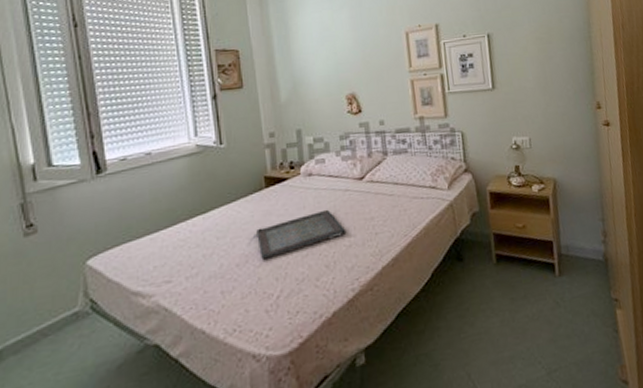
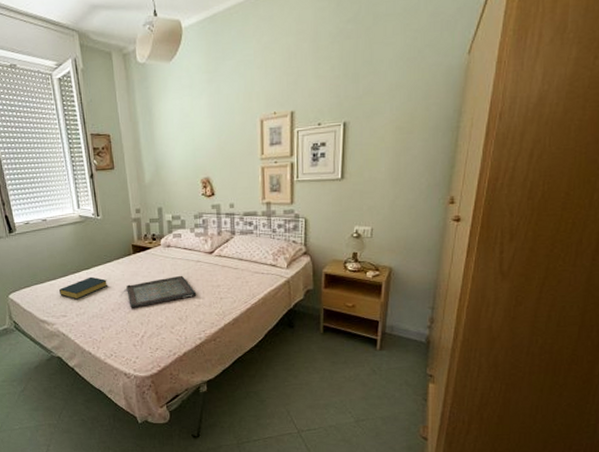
hardback book: none [163,222,232,257] -> present [59,276,108,300]

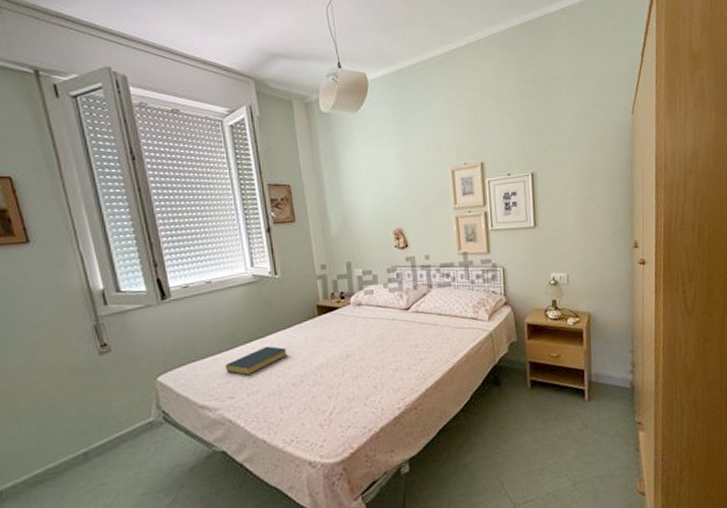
serving tray: present [126,275,197,308] -> none [310,336,393,380]

